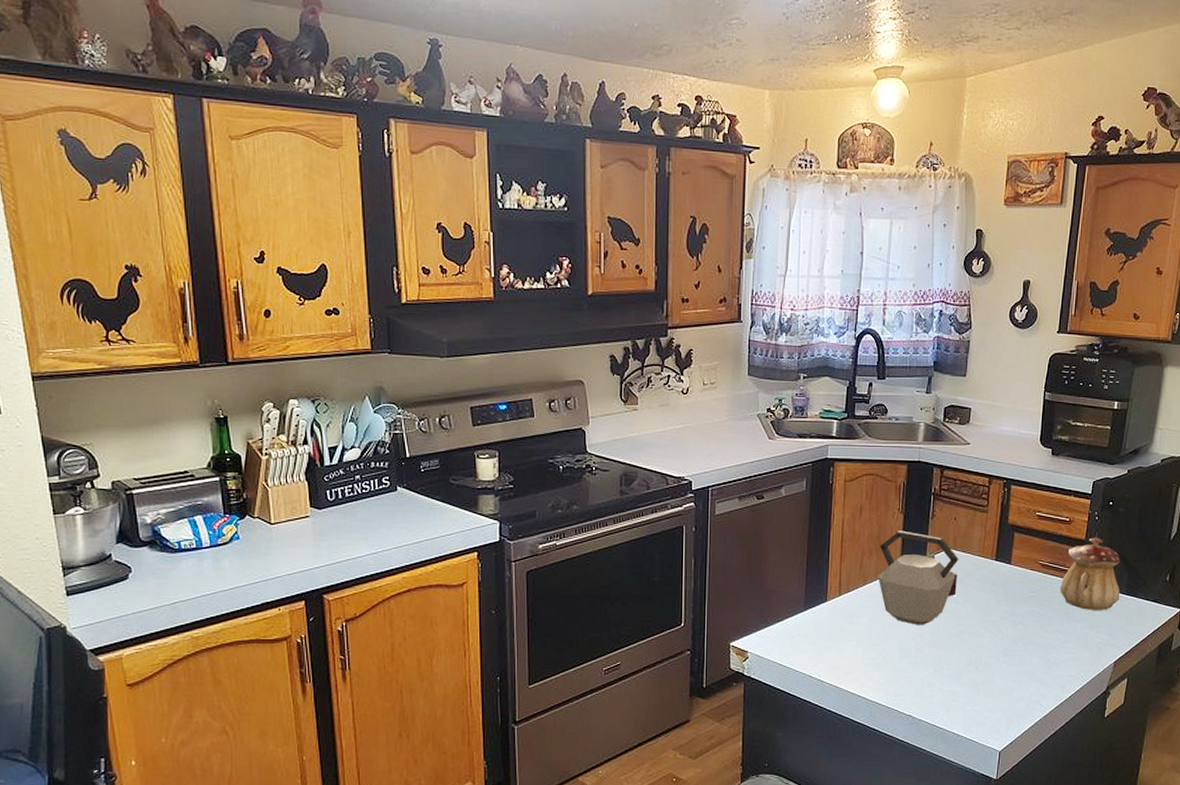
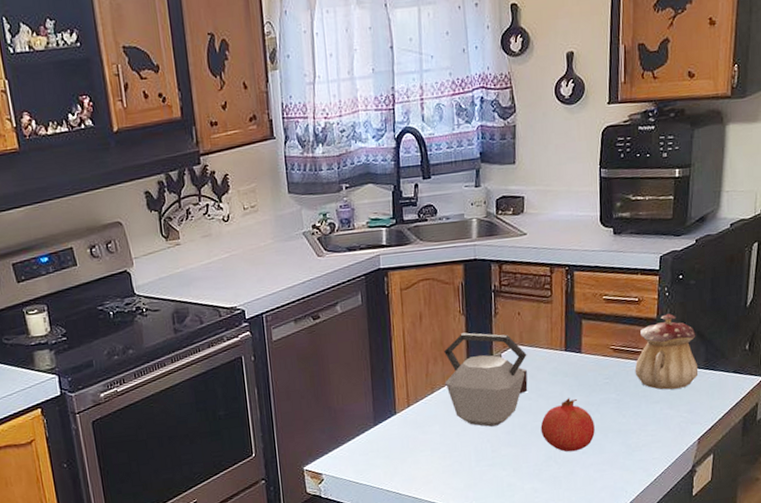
fruit: none [965,606,1017,660] -> present [540,398,595,452]

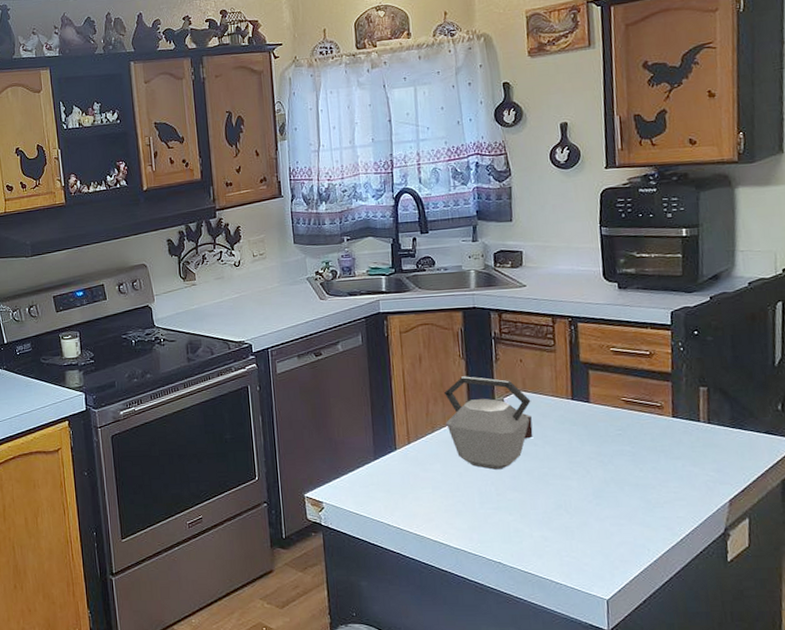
fruit: present [540,398,595,452] -> none [548,447,609,502]
teapot: present [635,314,699,390] -> none [650,369,724,446]

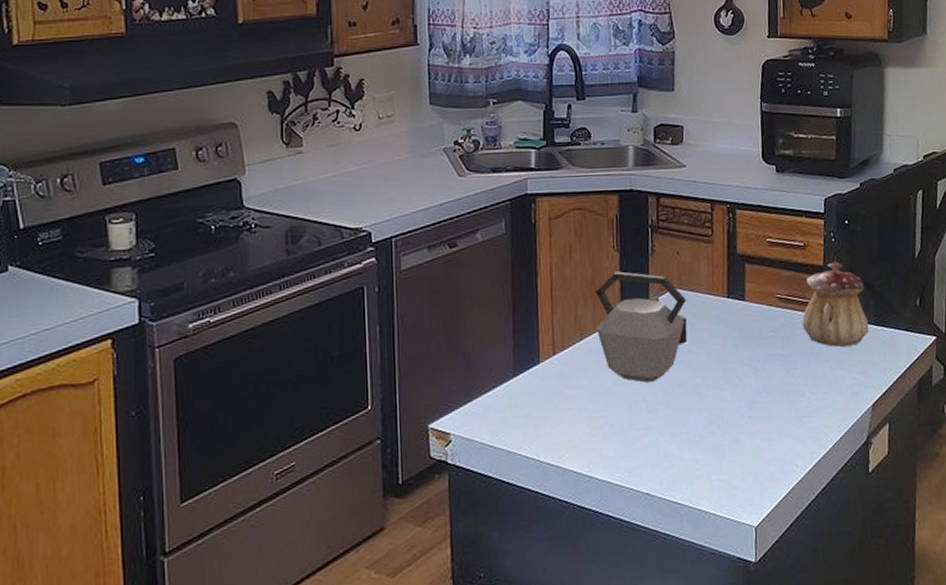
teapot: none [650,369,724,446] -> present [802,261,869,347]

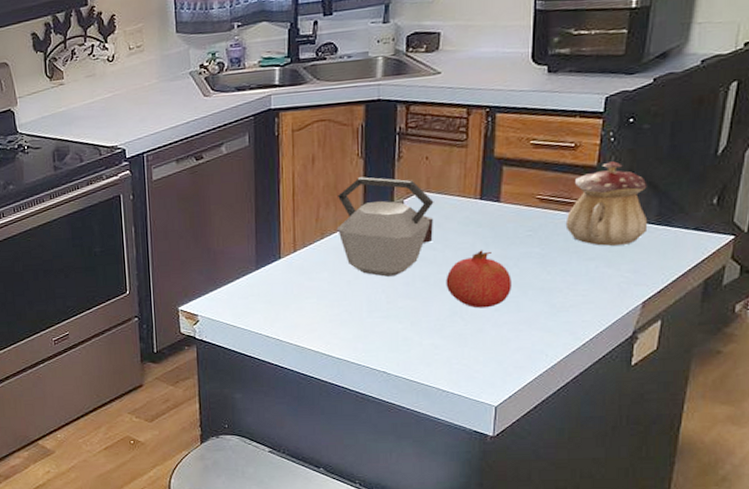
fruit: none [701,352,761,416] -> present [446,250,511,308]

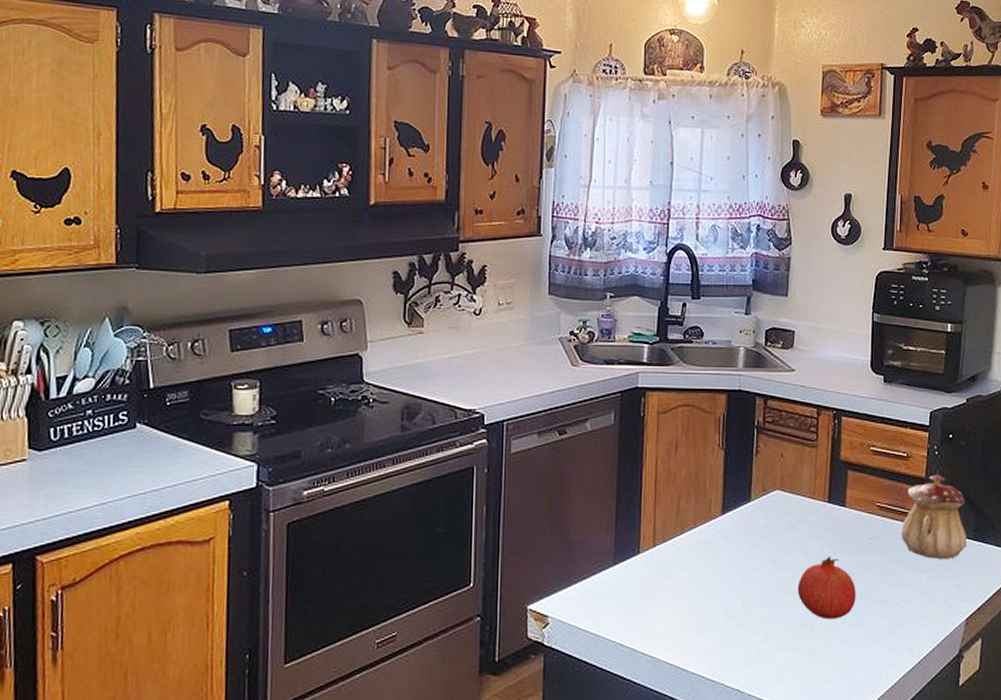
kettle: present [337,177,434,277] -> none [697,469,788,580]

